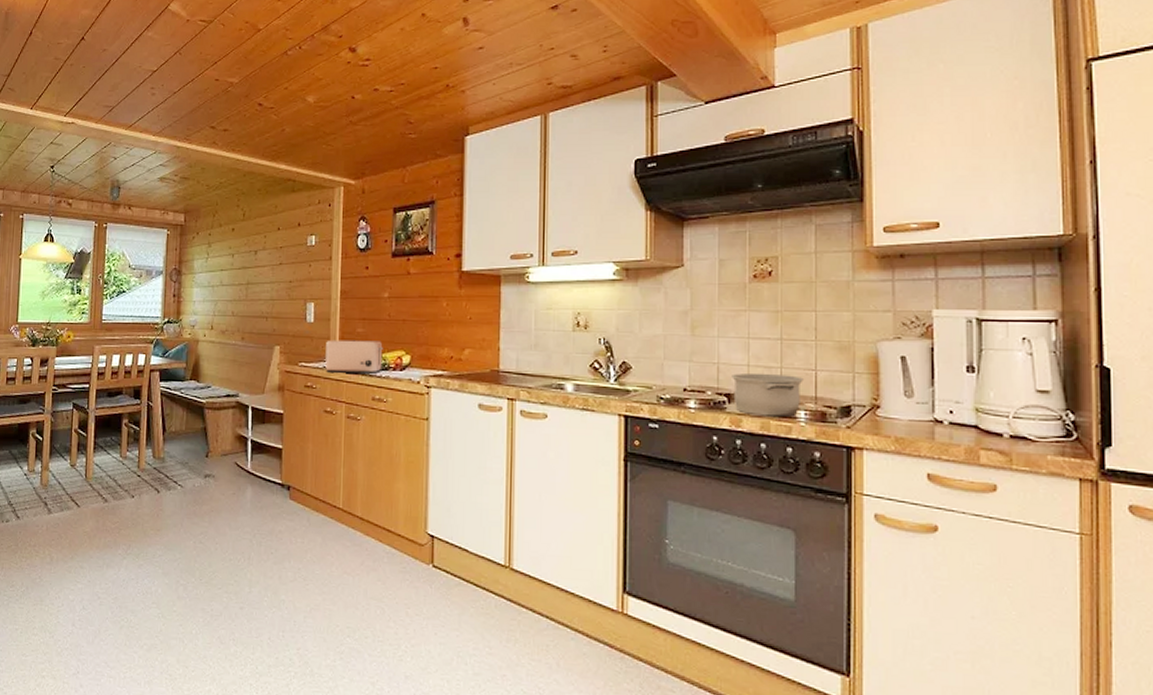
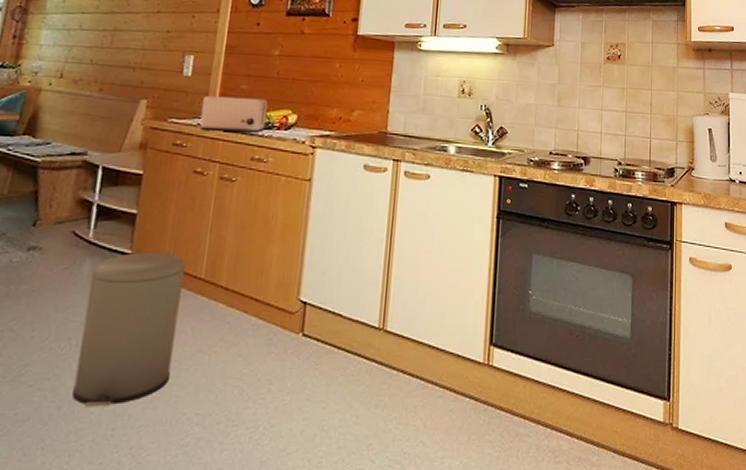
pedal bin: none [250,482,325,612] -> present [72,251,186,408]
cooking pot: present [732,372,803,418] -> none [588,139,641,178]

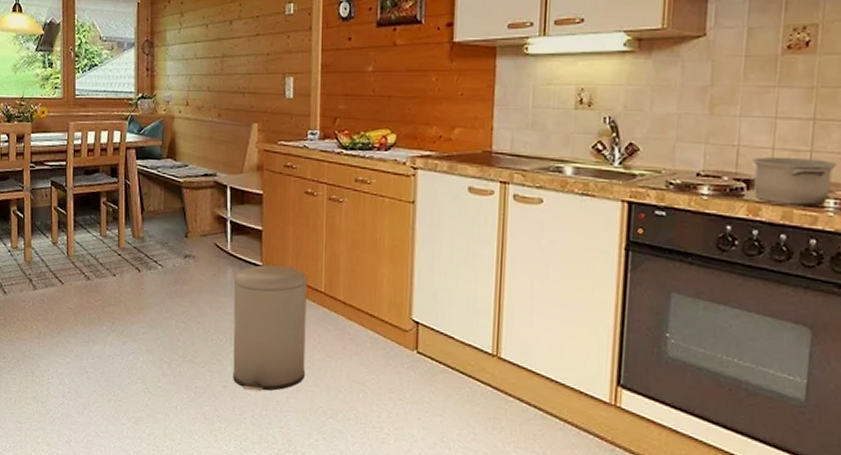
toaster: present [200,95,270,134] -> none [306,117,368,155]
cooking pot: none [588,139,641,178] -> present [753,156,836,207]

